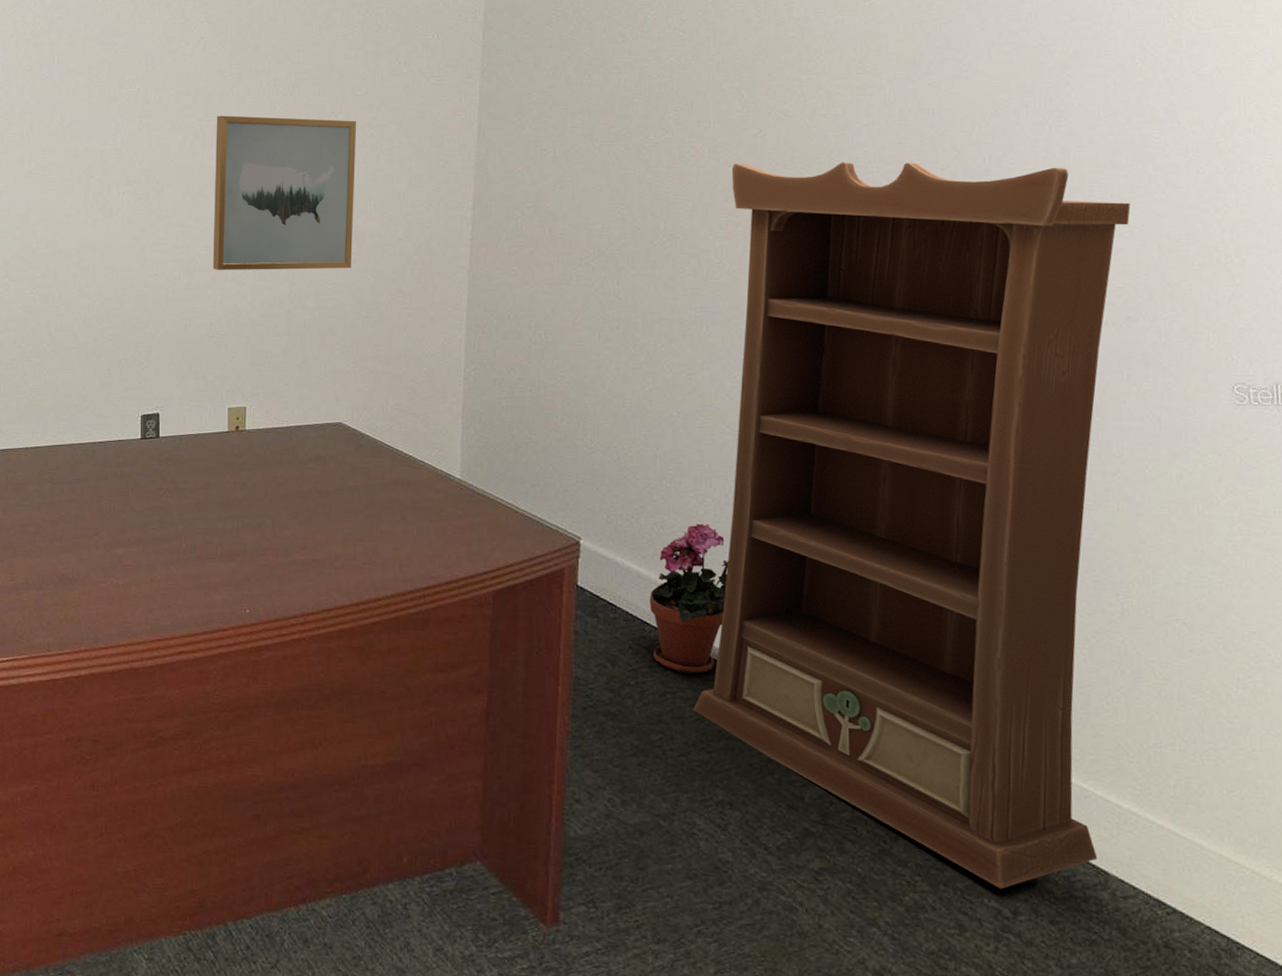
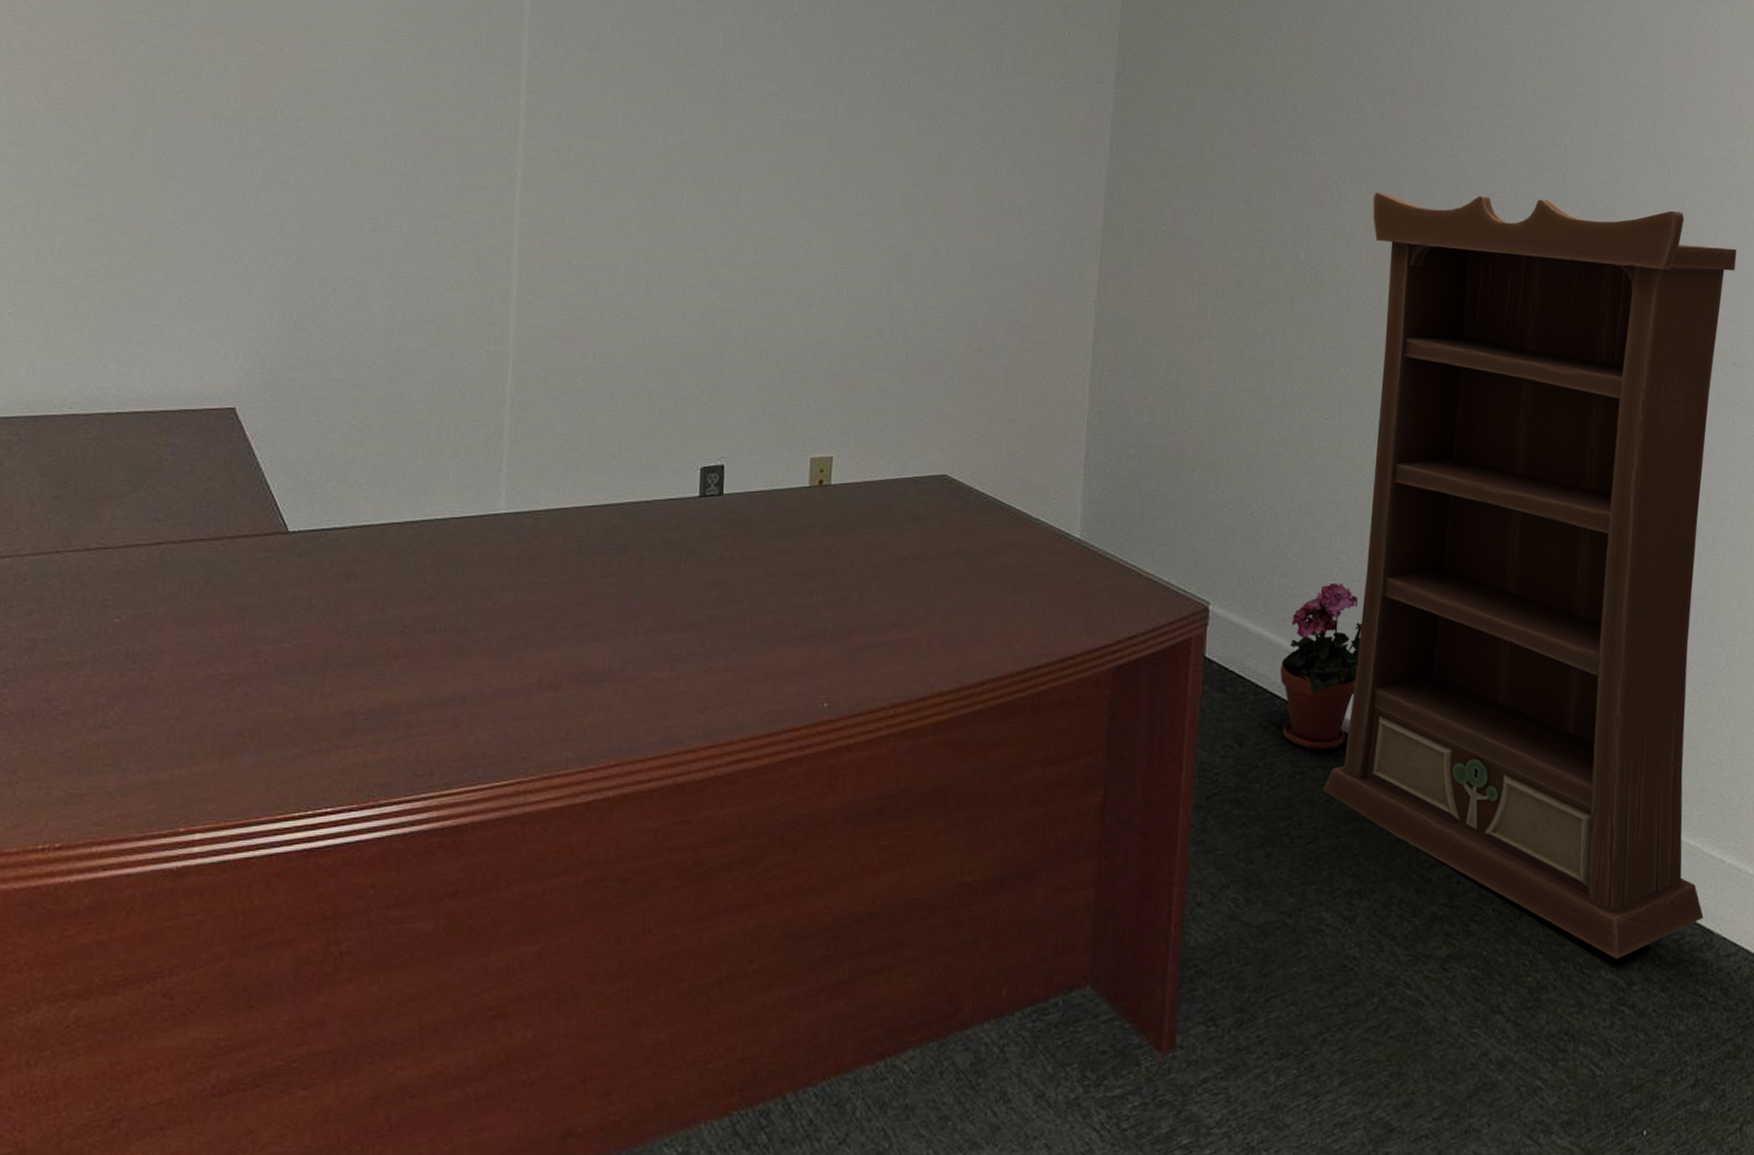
wall art: present [212,115,357,271] -> none [797,107,976,295]

